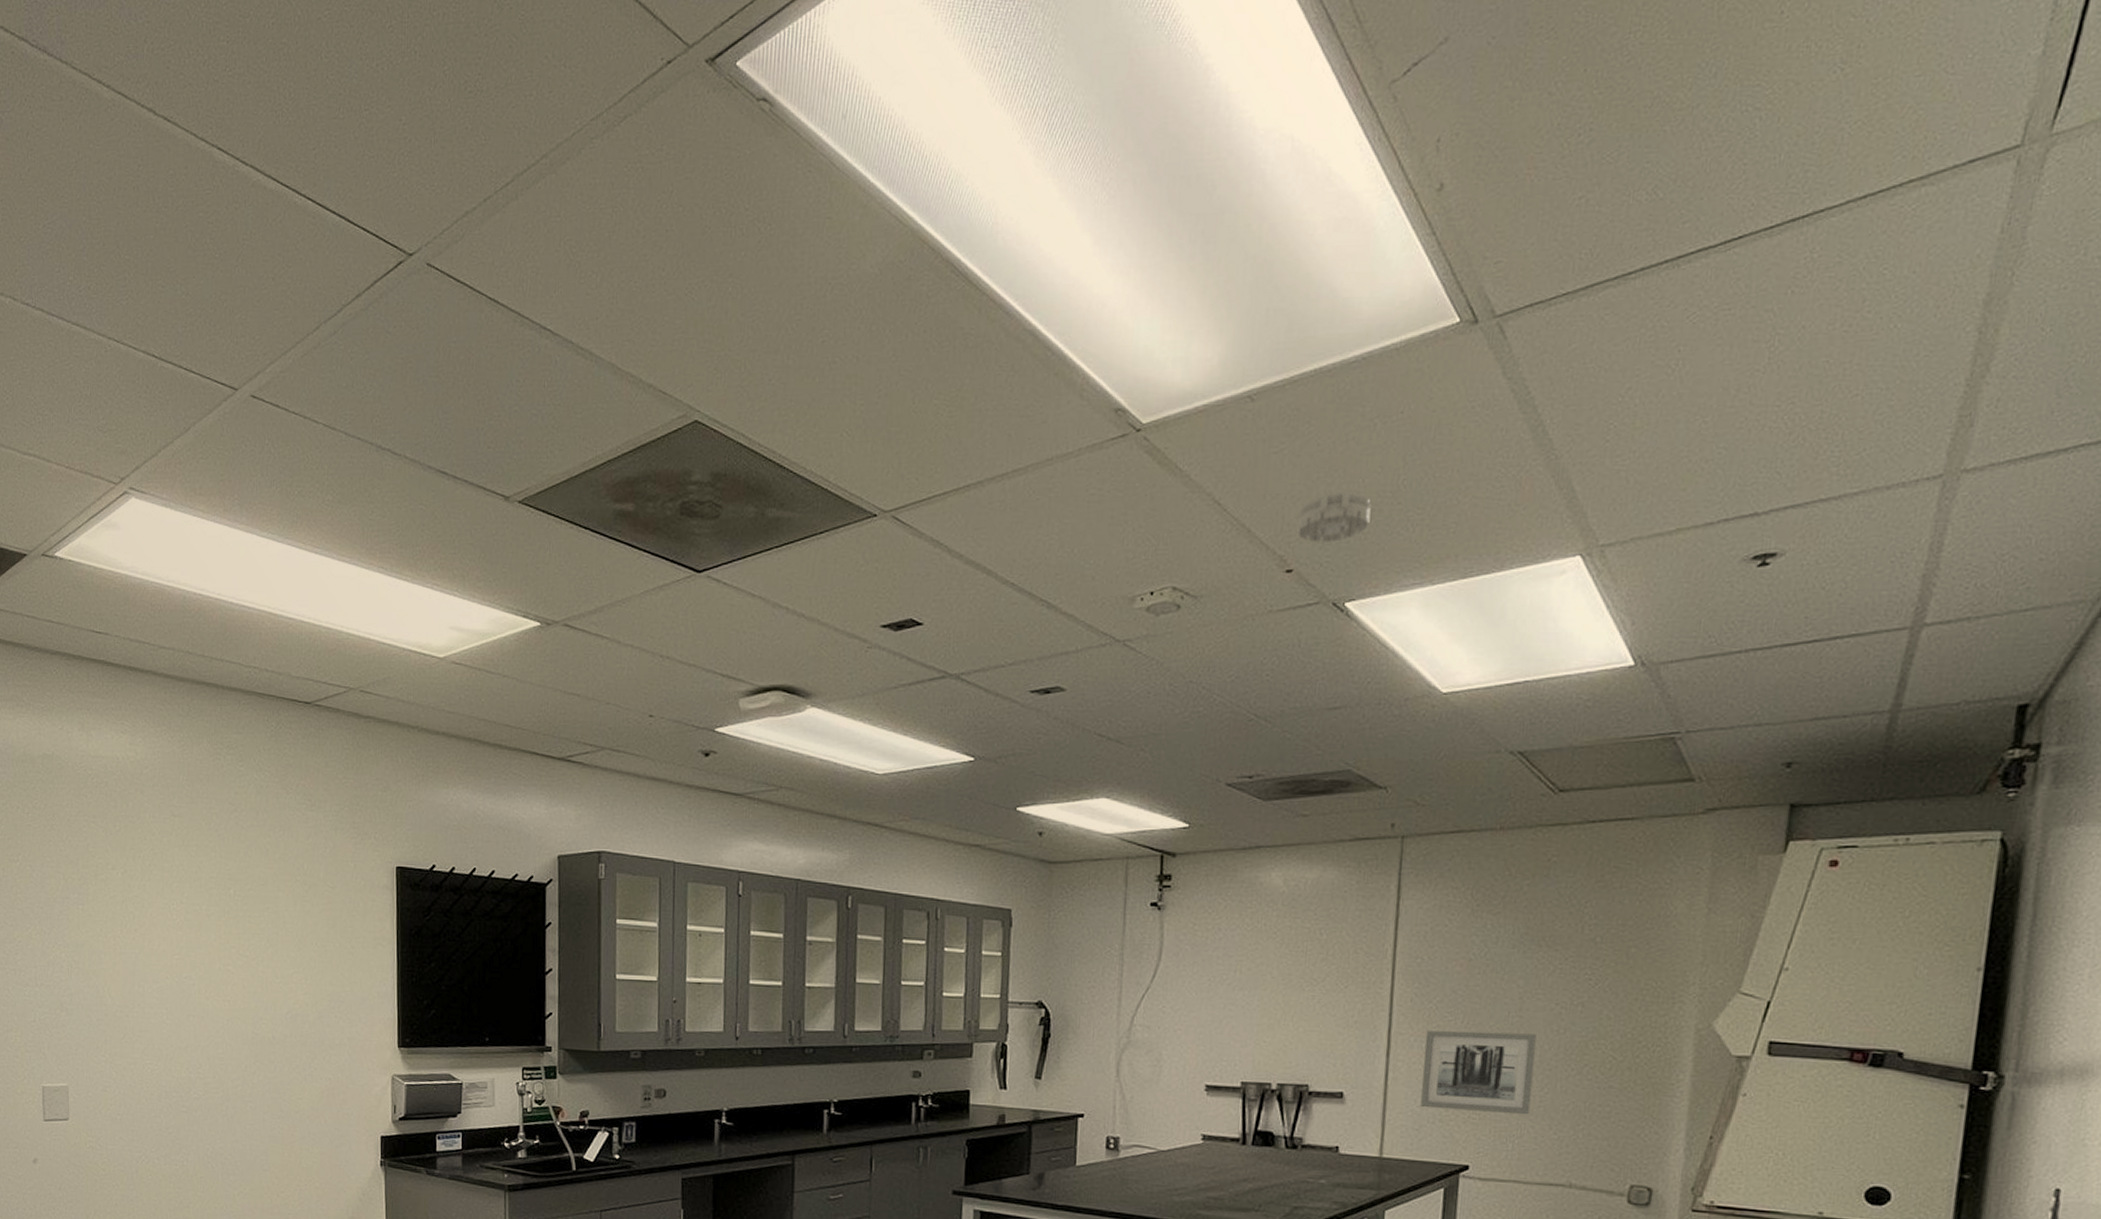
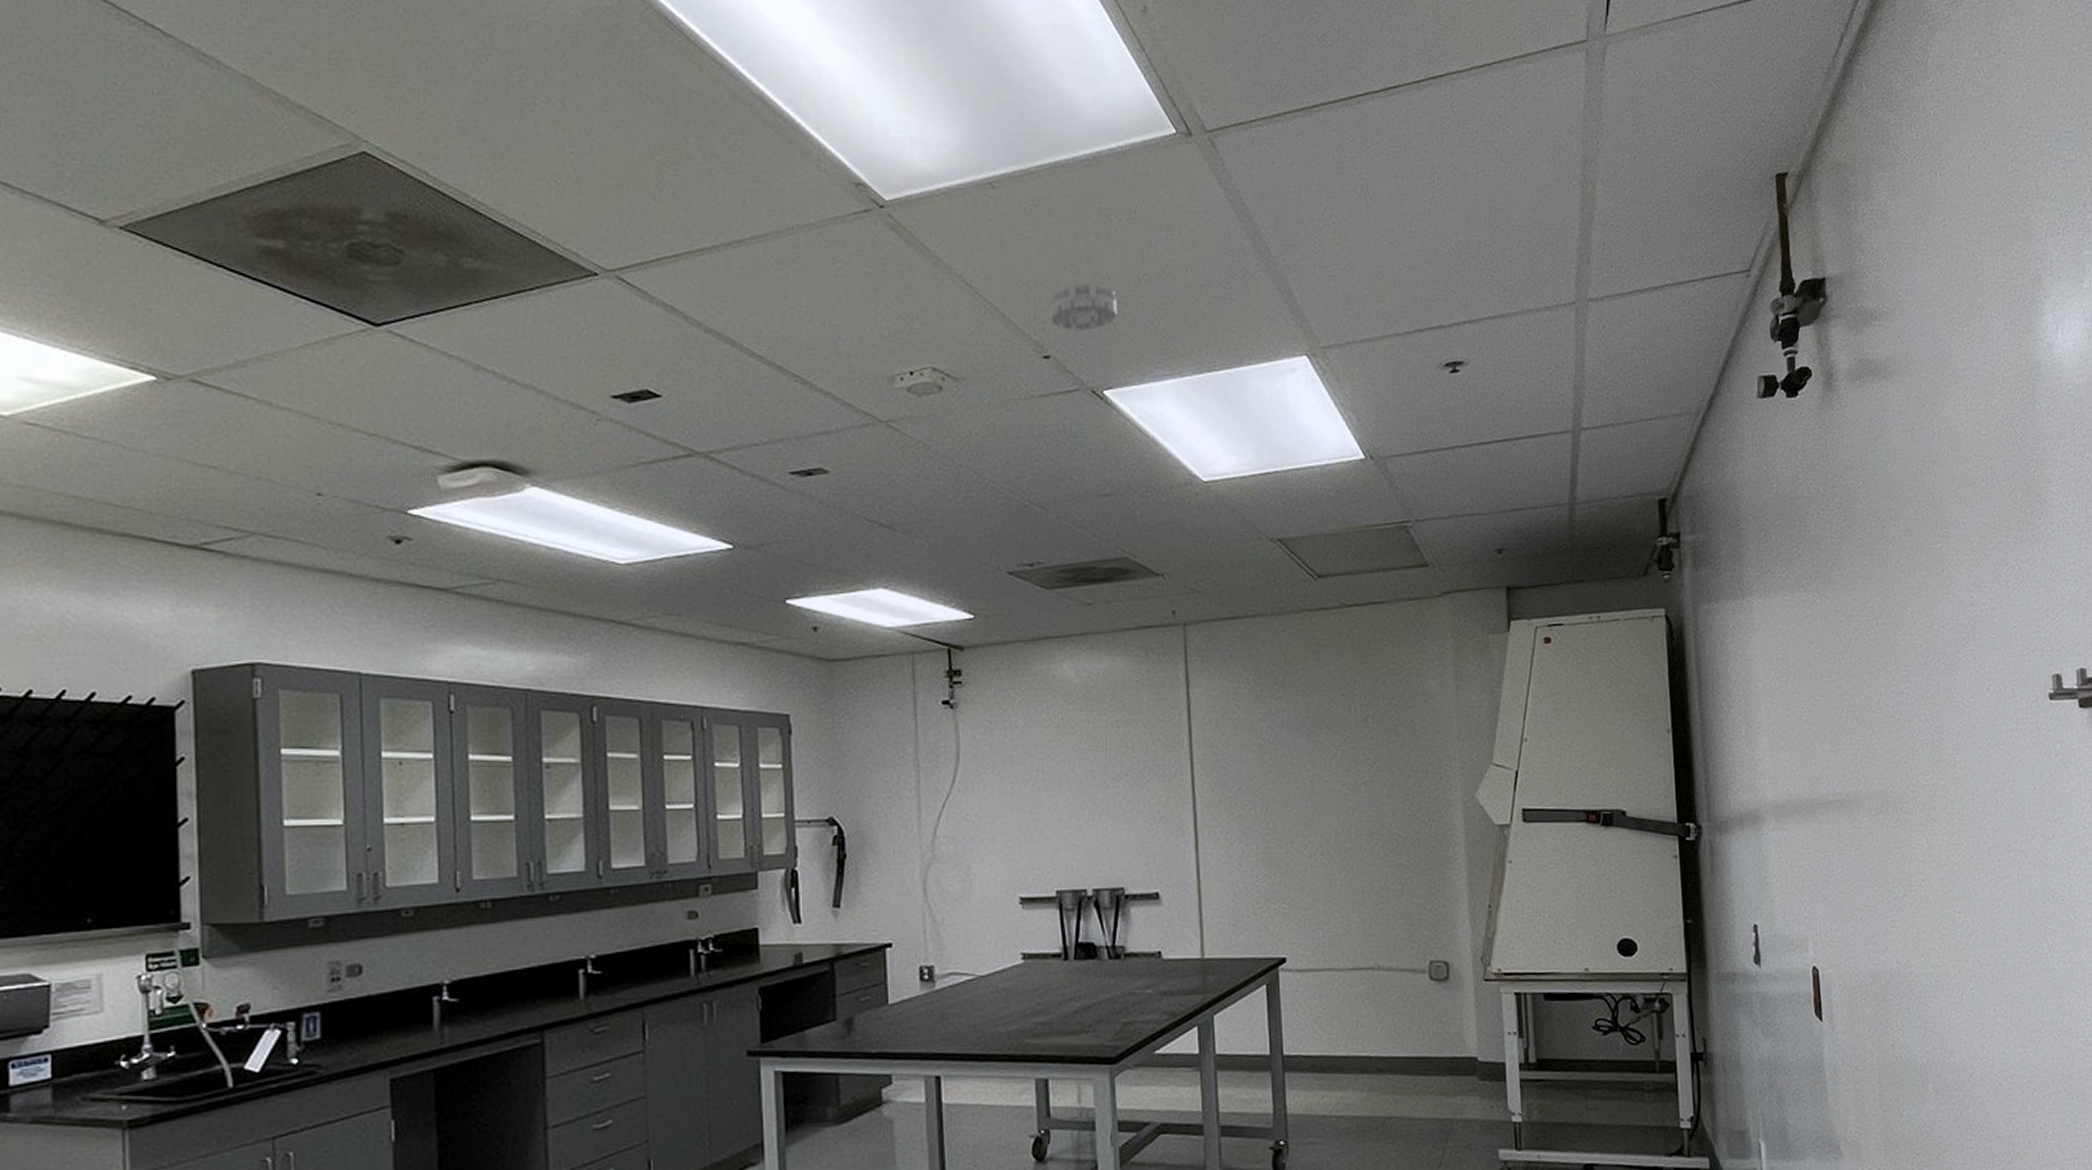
wall art: present [1420,1031,1537,1115] -> none [1229,817,1334,902]

